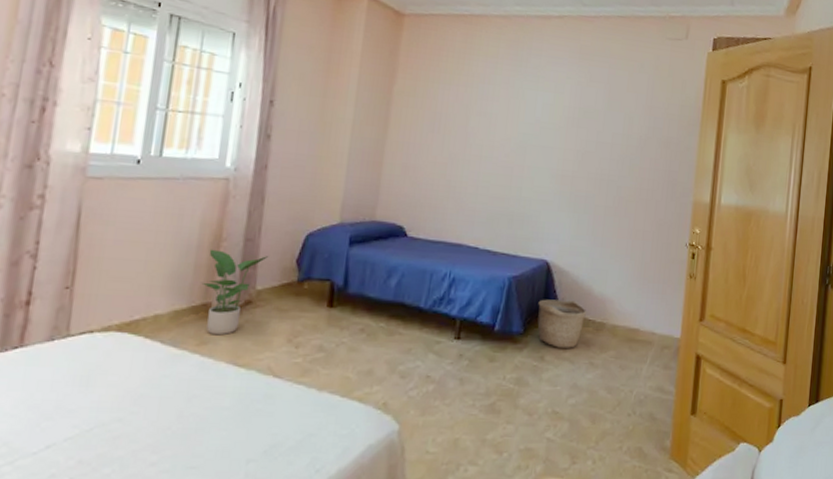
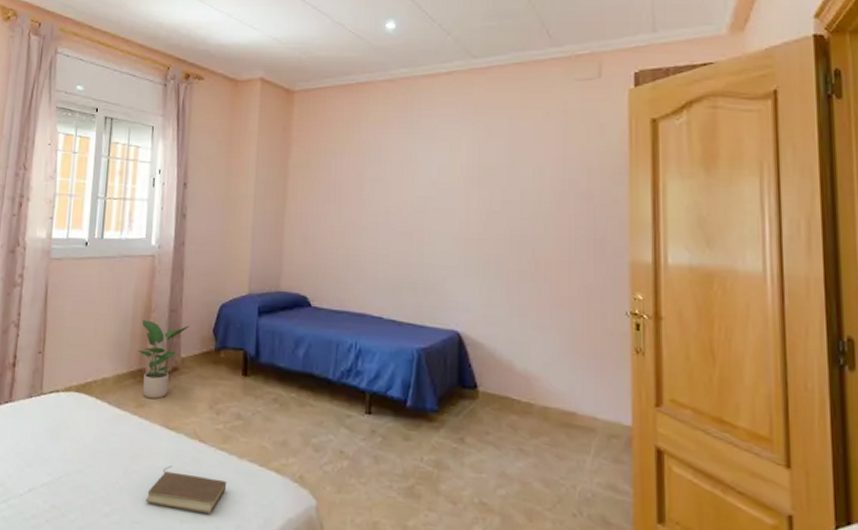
book: none [204,404,304,451] -> present [145,465,227,515]
basket: present [537,299,586,348] -> none [452,374,509,431]

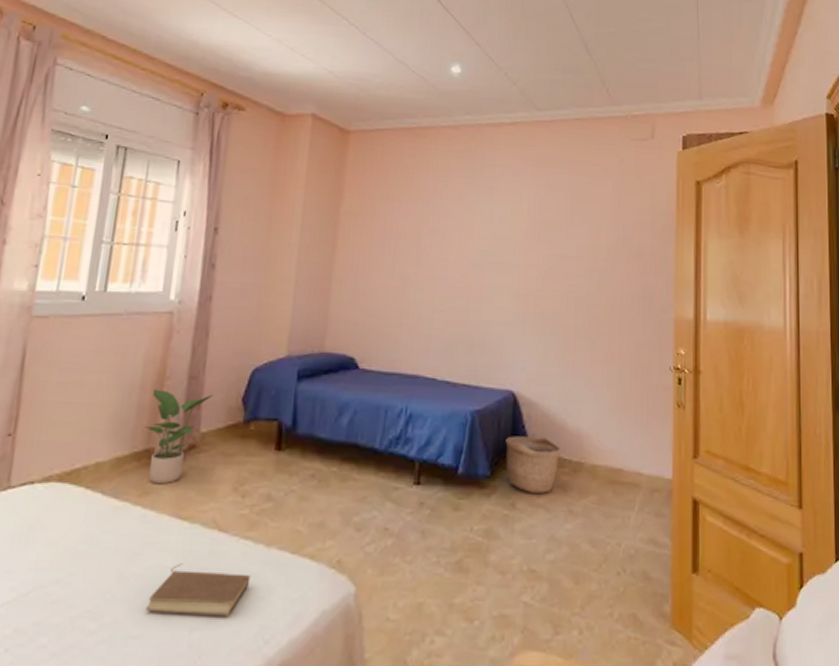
basket: none [452,374,509,431] -> present [505,436,561,493]

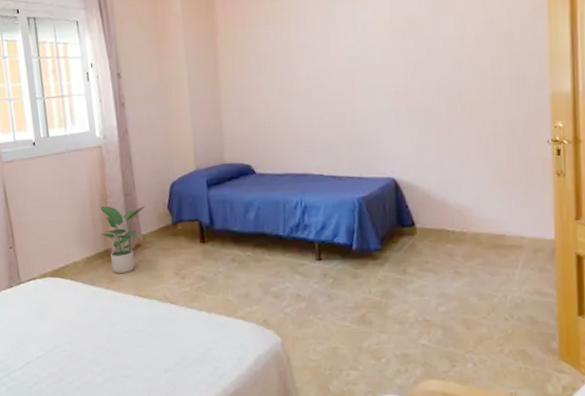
book: present [145,563,251,617] -> none [131,327,201,362]
basket: present [505,436,561,493] -> none [391,214,443,260]

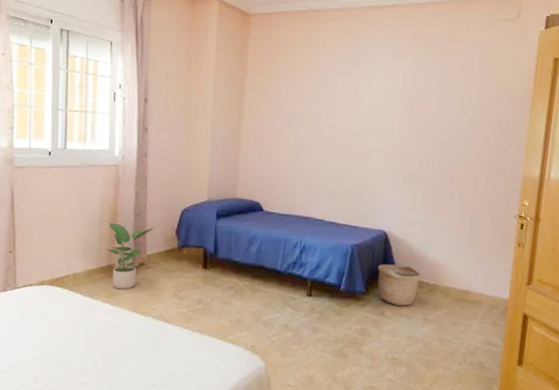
basket: none [391,214,443,260] -> present [377,264,421,306]

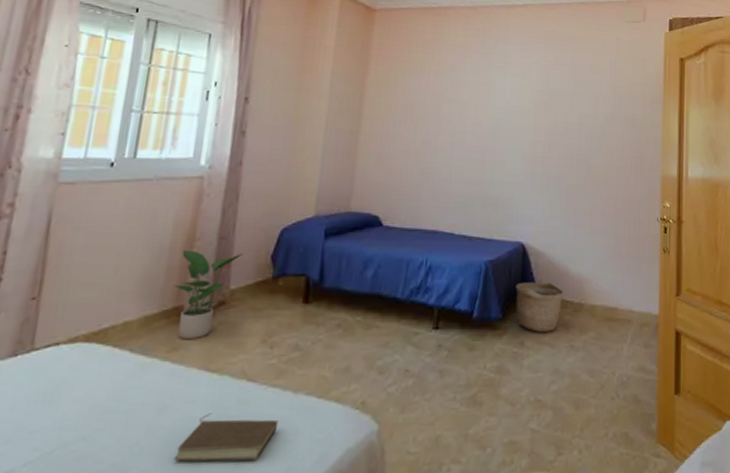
book: none [119,342,190,378] -> present [174,413,279,462]

